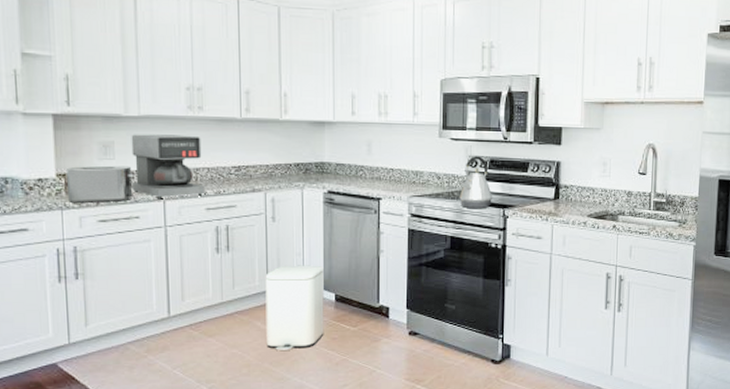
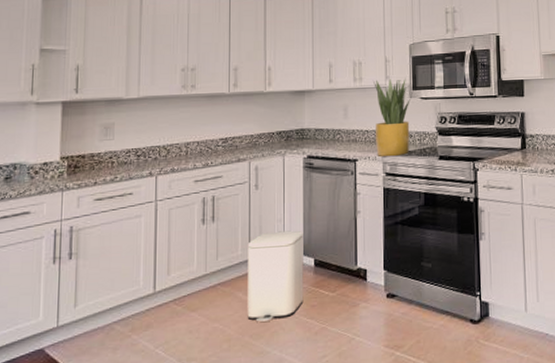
toaster: present [67,165,134,204] -> none [69,145,130,185]
coffee maker: present [131,134,206,199] -> none [127,112,195,175]
planter: none [400,116,441,198] -> present [374,78,412,157]
kettle: present [459,156,493,209] -> none [431,112,463,164]

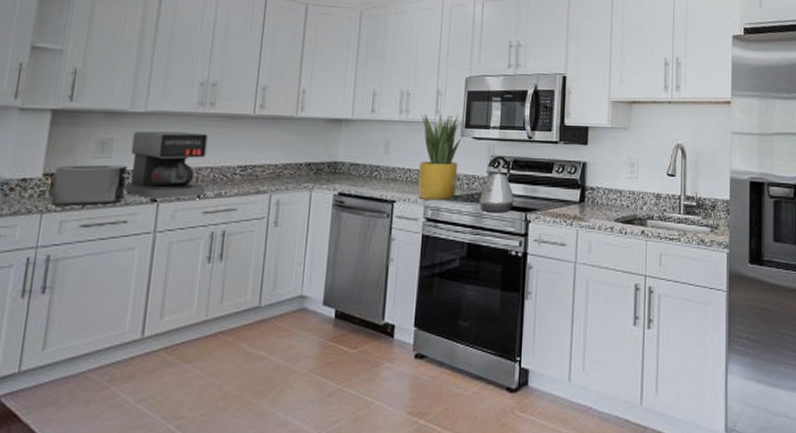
toaster: none [69,145,130,185] -> present [51,164,129,207]
coffee maker: none [127,112,195,175] -> present [124,131,209,202]
pedal bin: present [247,230,304,322] -> none [250,276,326,378]
kettle: none [431,112,463,164] -> present [479,156,515,213]

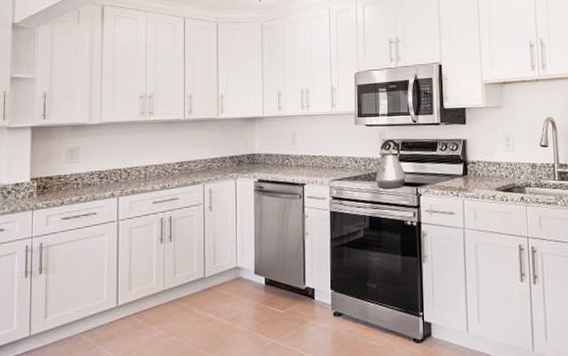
toaster: present [51,164,129,207] -> none [39,167,94,204]
coffee maker: present [124,131,209,202] -> none [91,137,153,196]
planter: present [418,114,463,201] -> none [320,106,357,182]

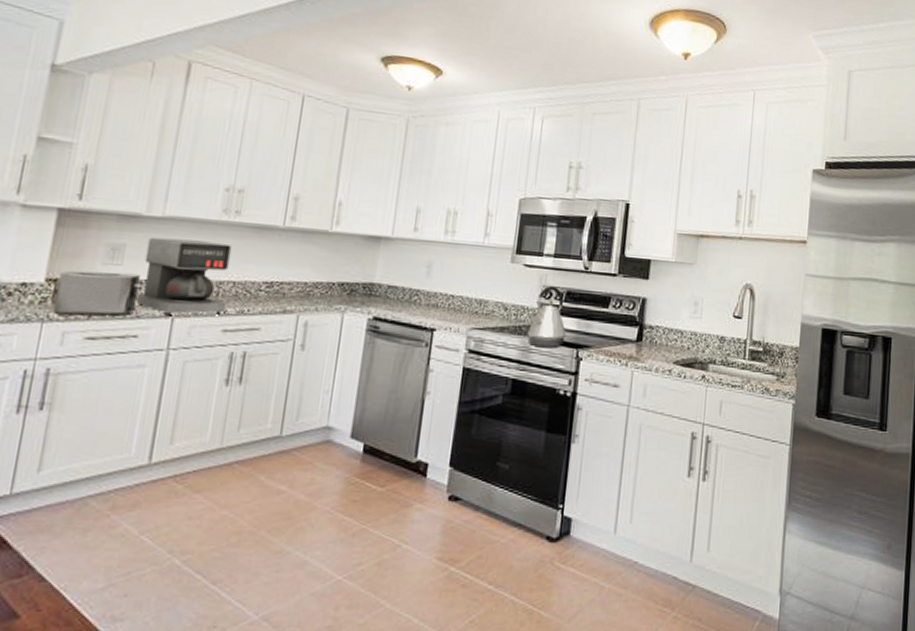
toaster: none [39,167,94,204] -> present [53,270,142,316]
coffee maker: none [91,137,153,196] -> present [135,237,232,316]

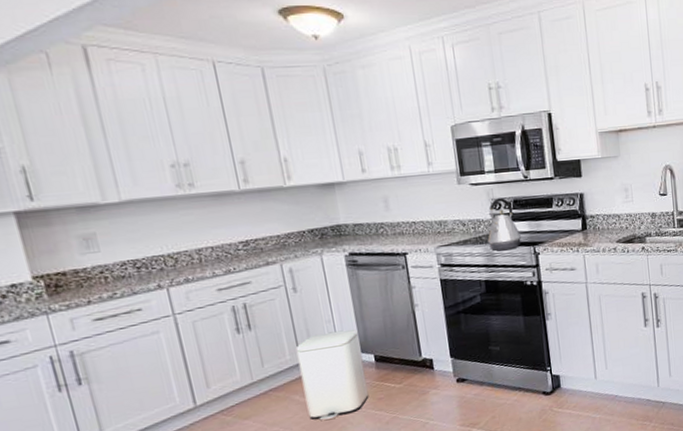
toaster: present [53,270,142,316] -> none [44,256,130,306]
coffee maker: present [135,237,232,316] -> none [114,215,214,287]
pedal bin: none [267,405,355,514] -> present [295,330,369,421]

